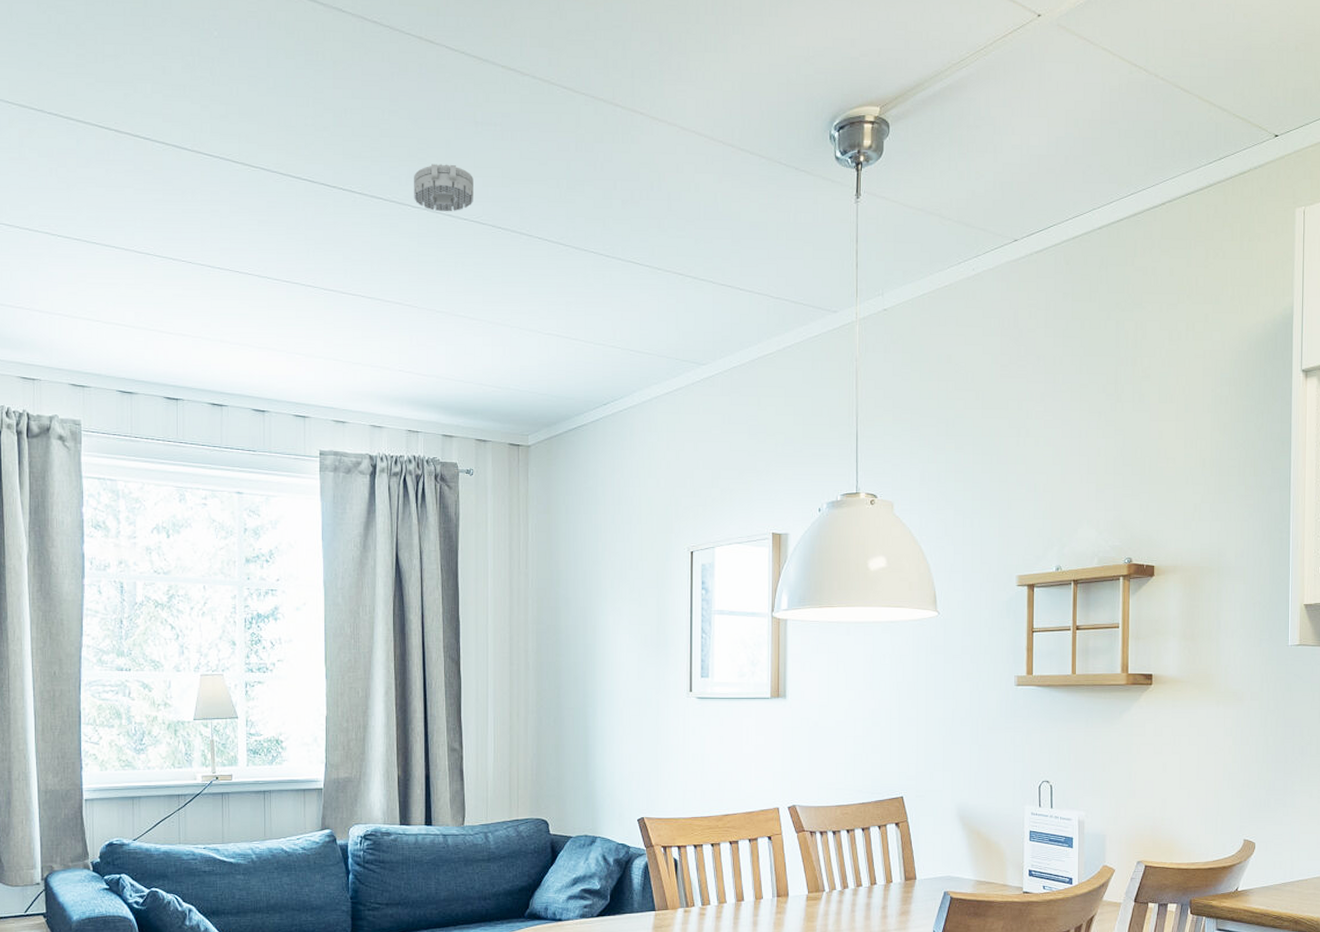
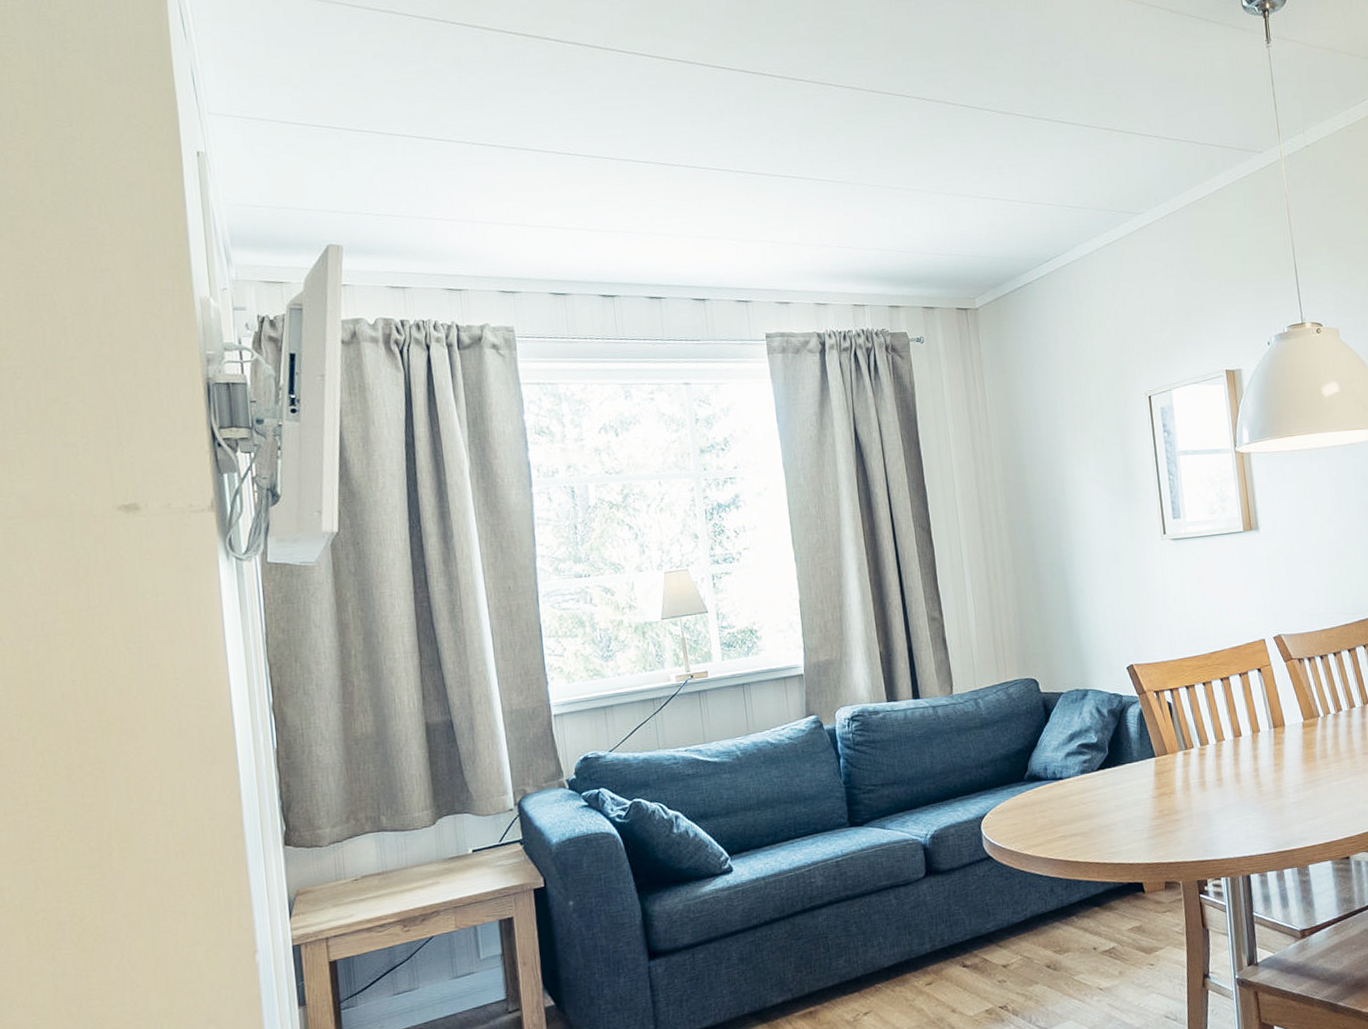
smoke detector: present [414,164,473,212] -> none [833,42,895,89]

